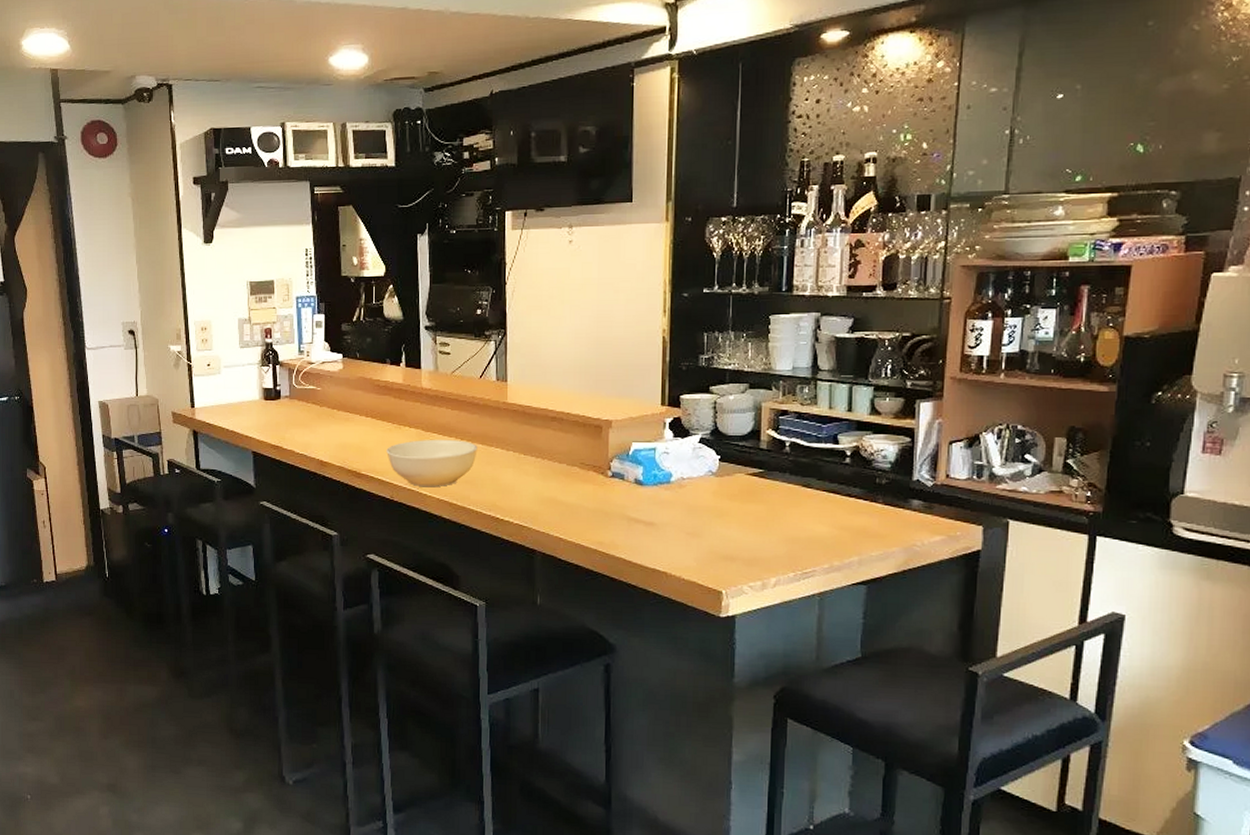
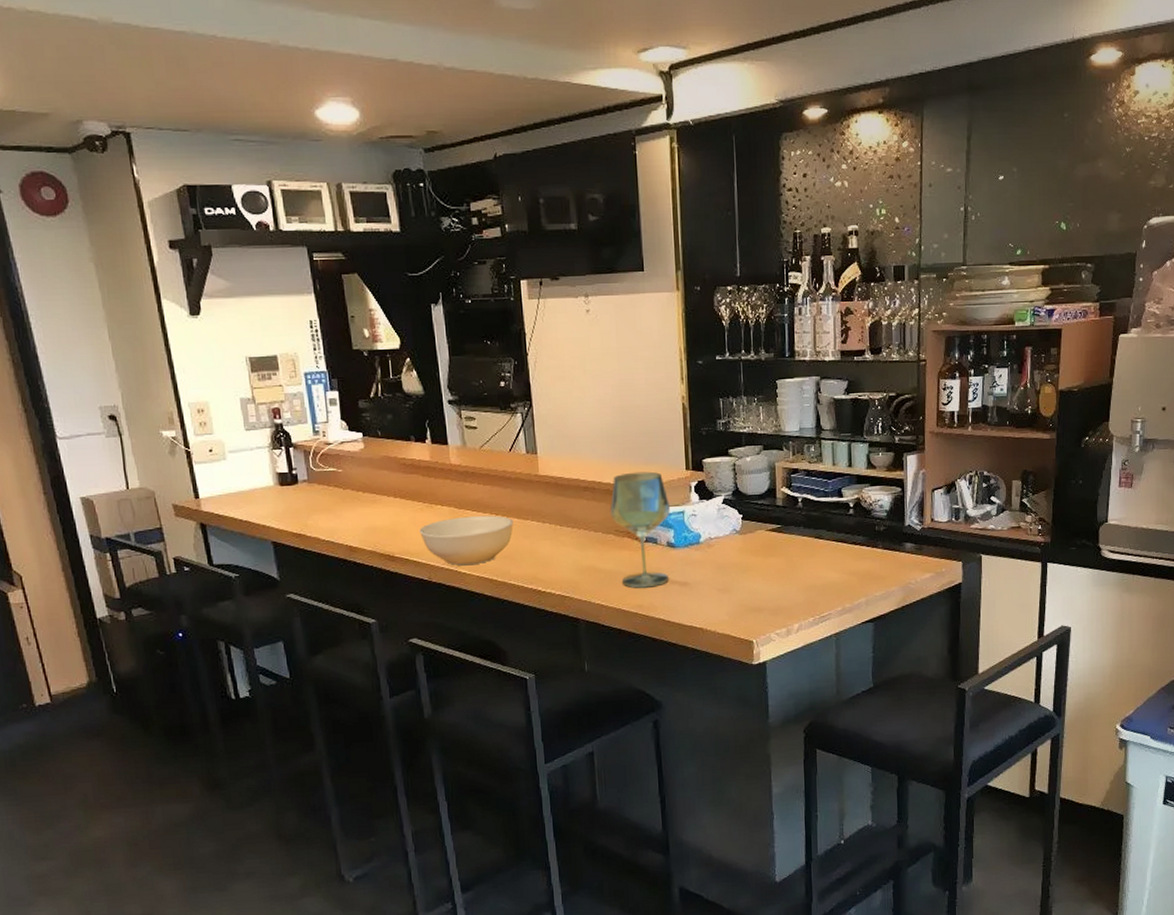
wine glass: none [576,405,642,525] -> present [609,471,671,588]

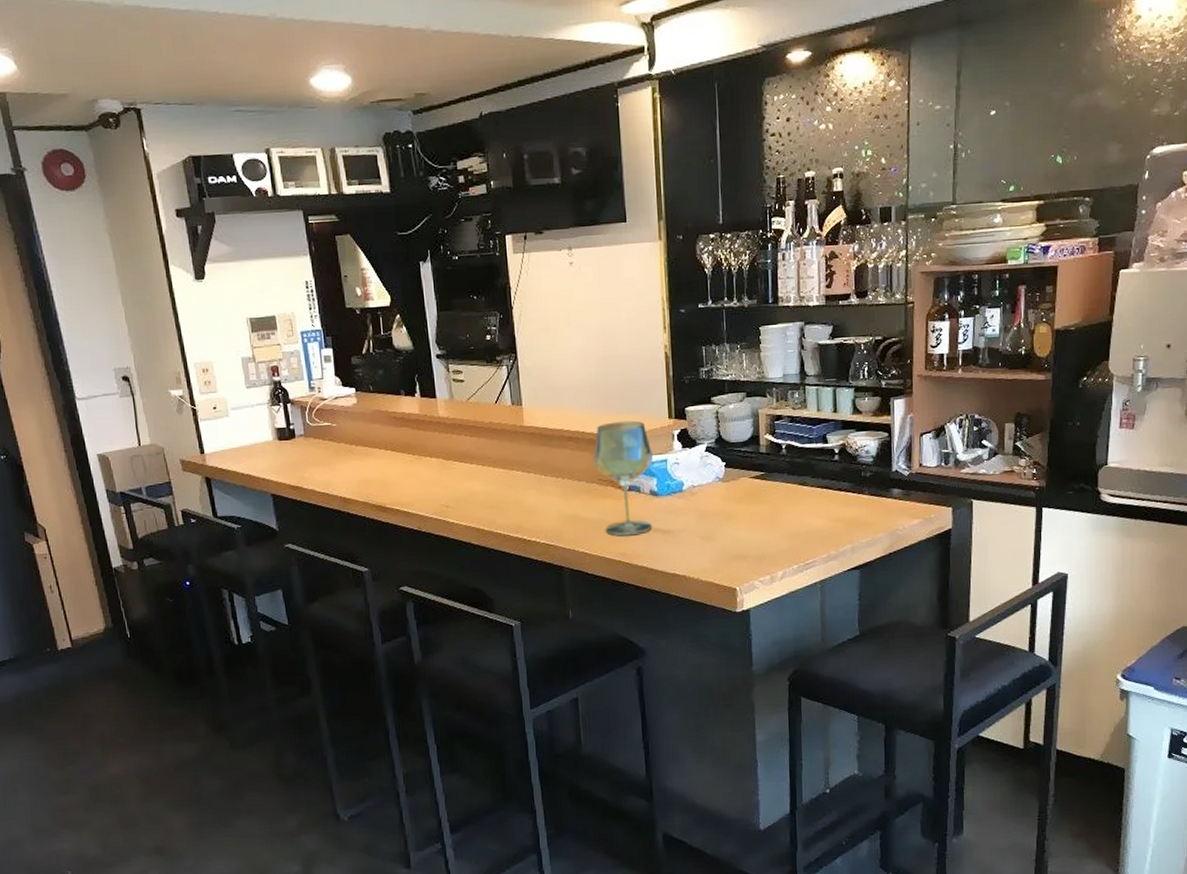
bowl: present [419,515,514,565] -> none [409,466,500,515]

